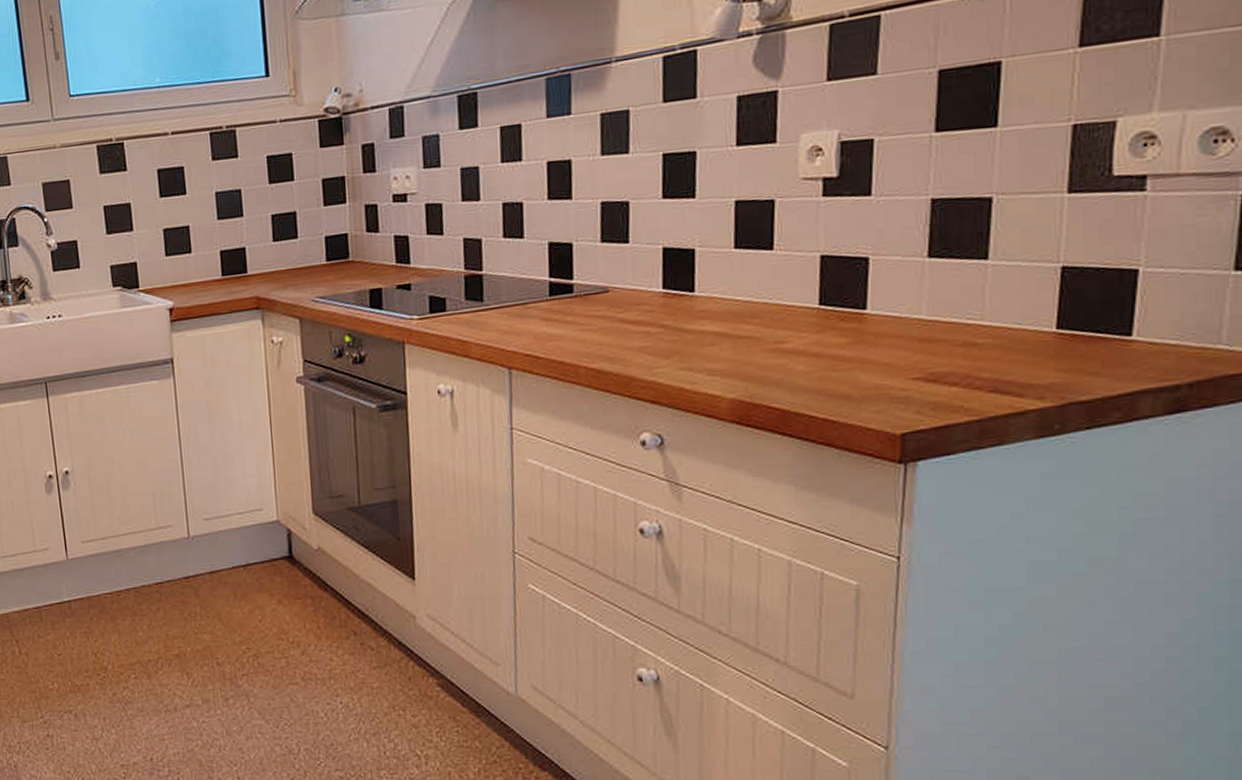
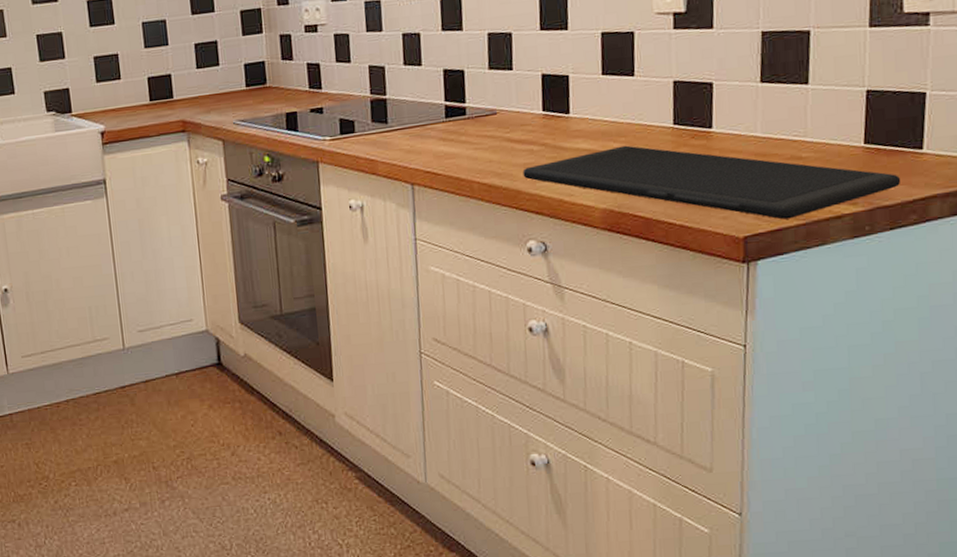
cutting board: none [637,328,1103,415] -> present [522,145,901,220]

